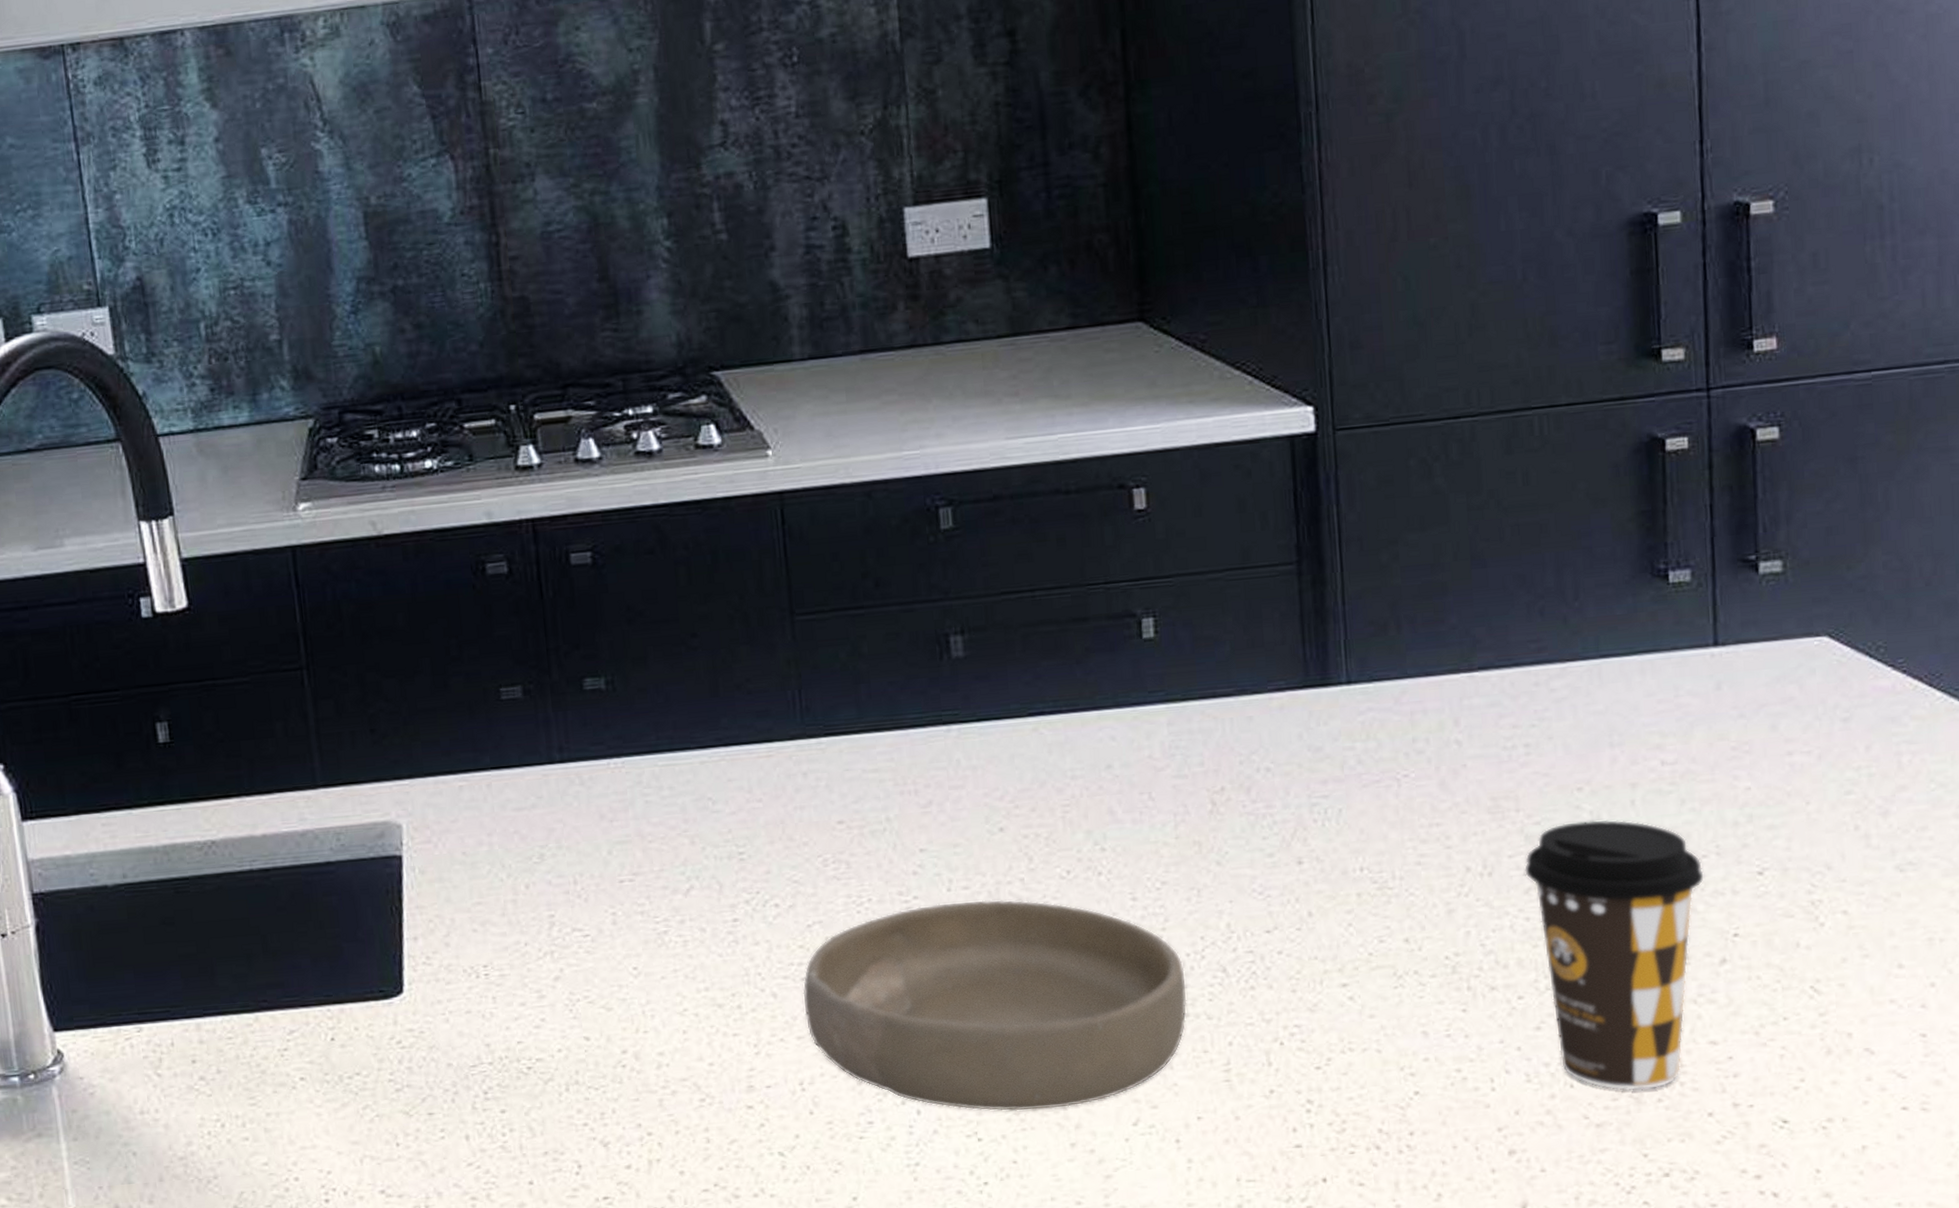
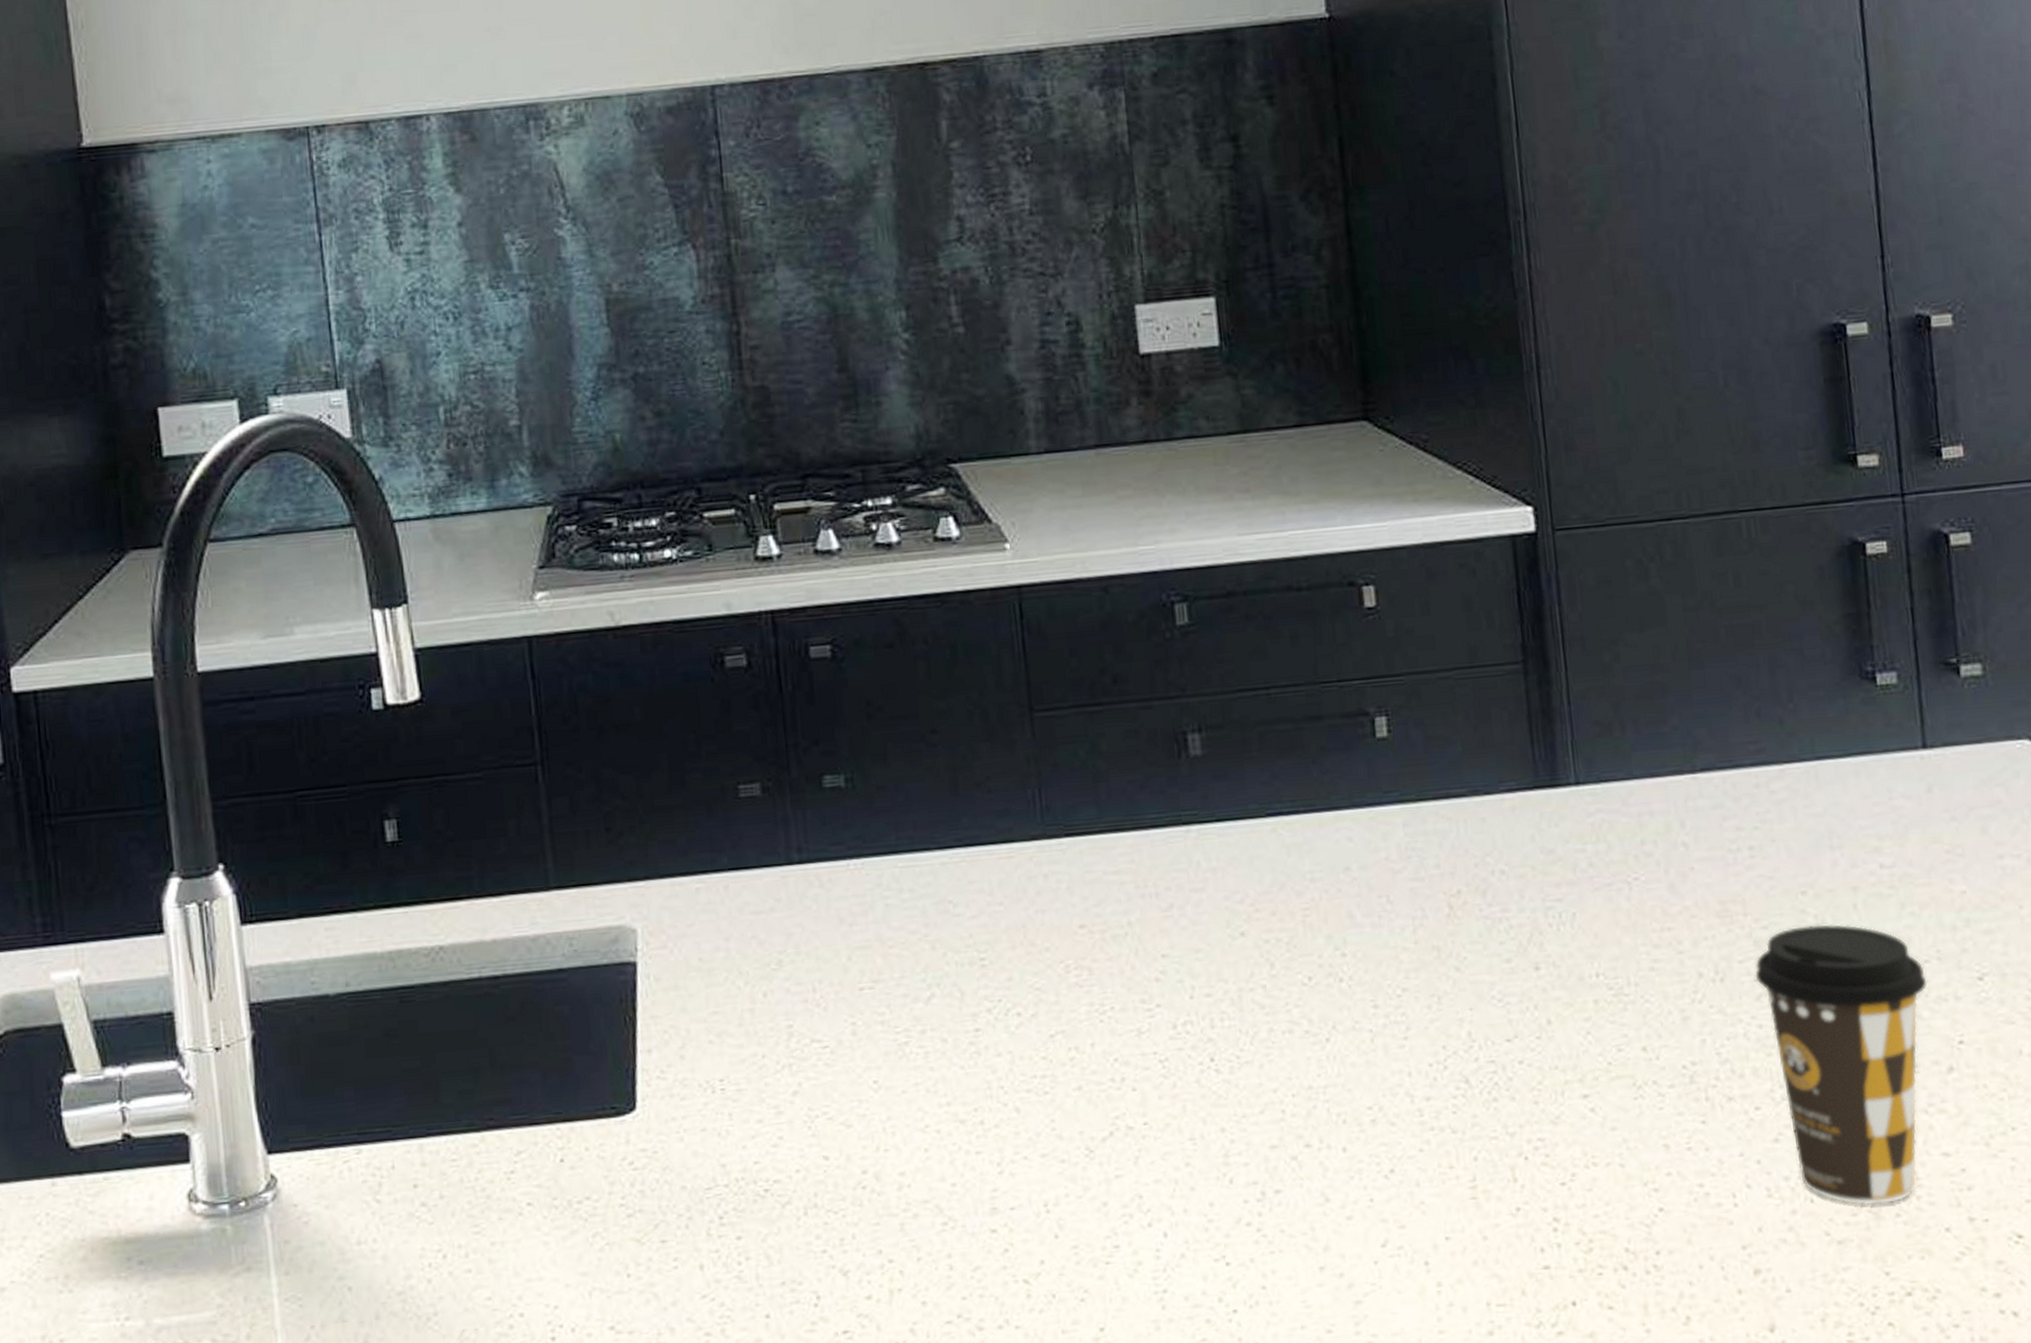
bowl: present [802,899,1187,1112] -> none [1046,1007,1432,1233]

